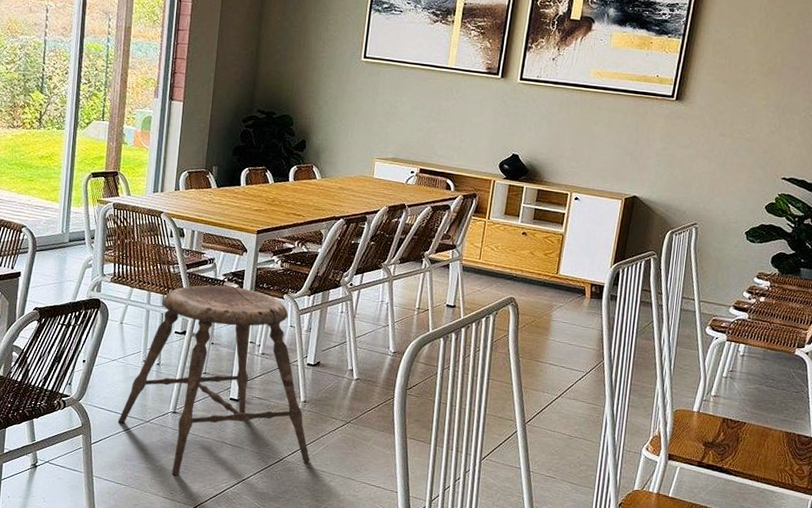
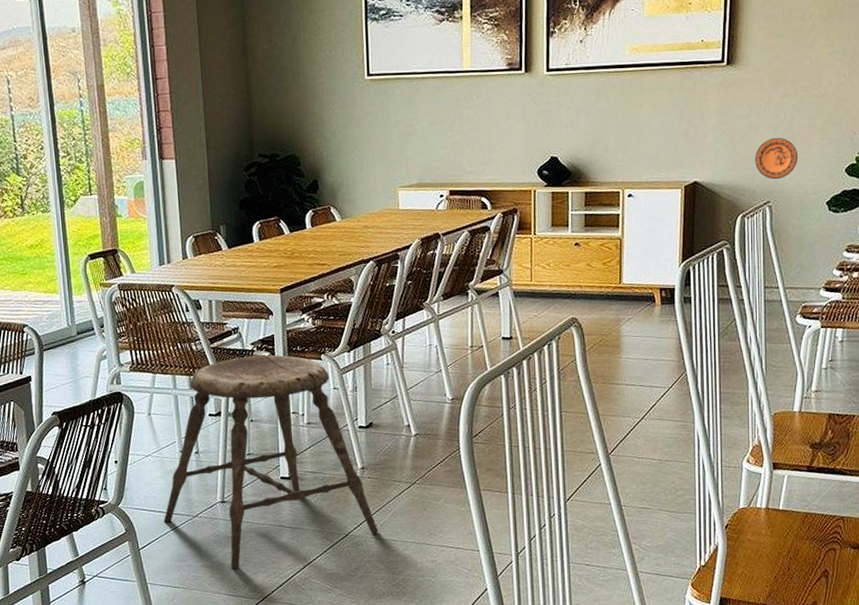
decorative plate: none [688,169,727,206] -> present [755,137,798,180]

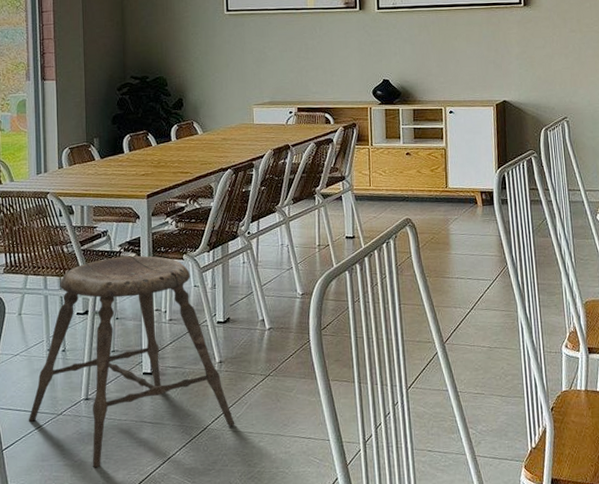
decorative plate: present [755,137,798,180] -> none [552,64,587,99]

